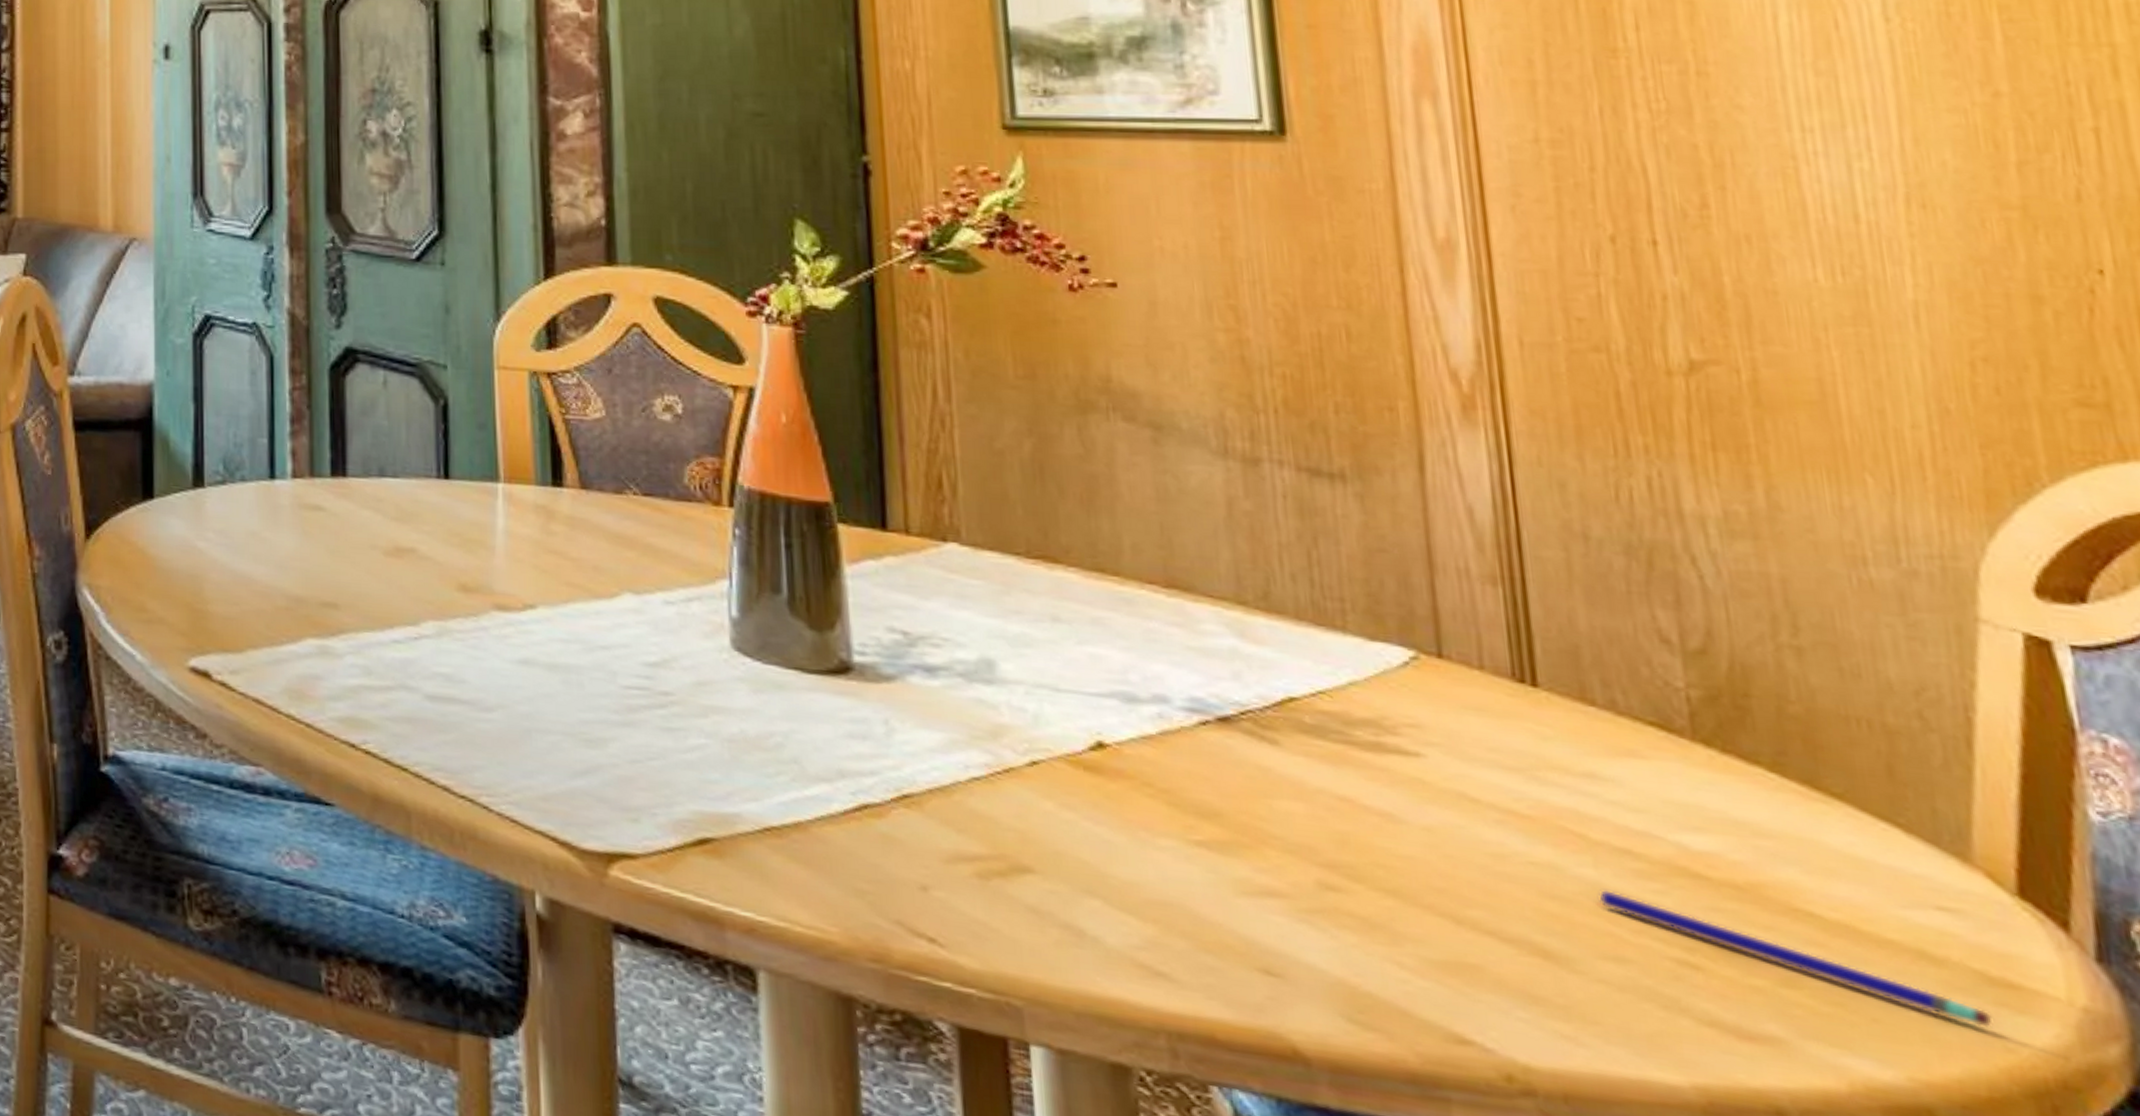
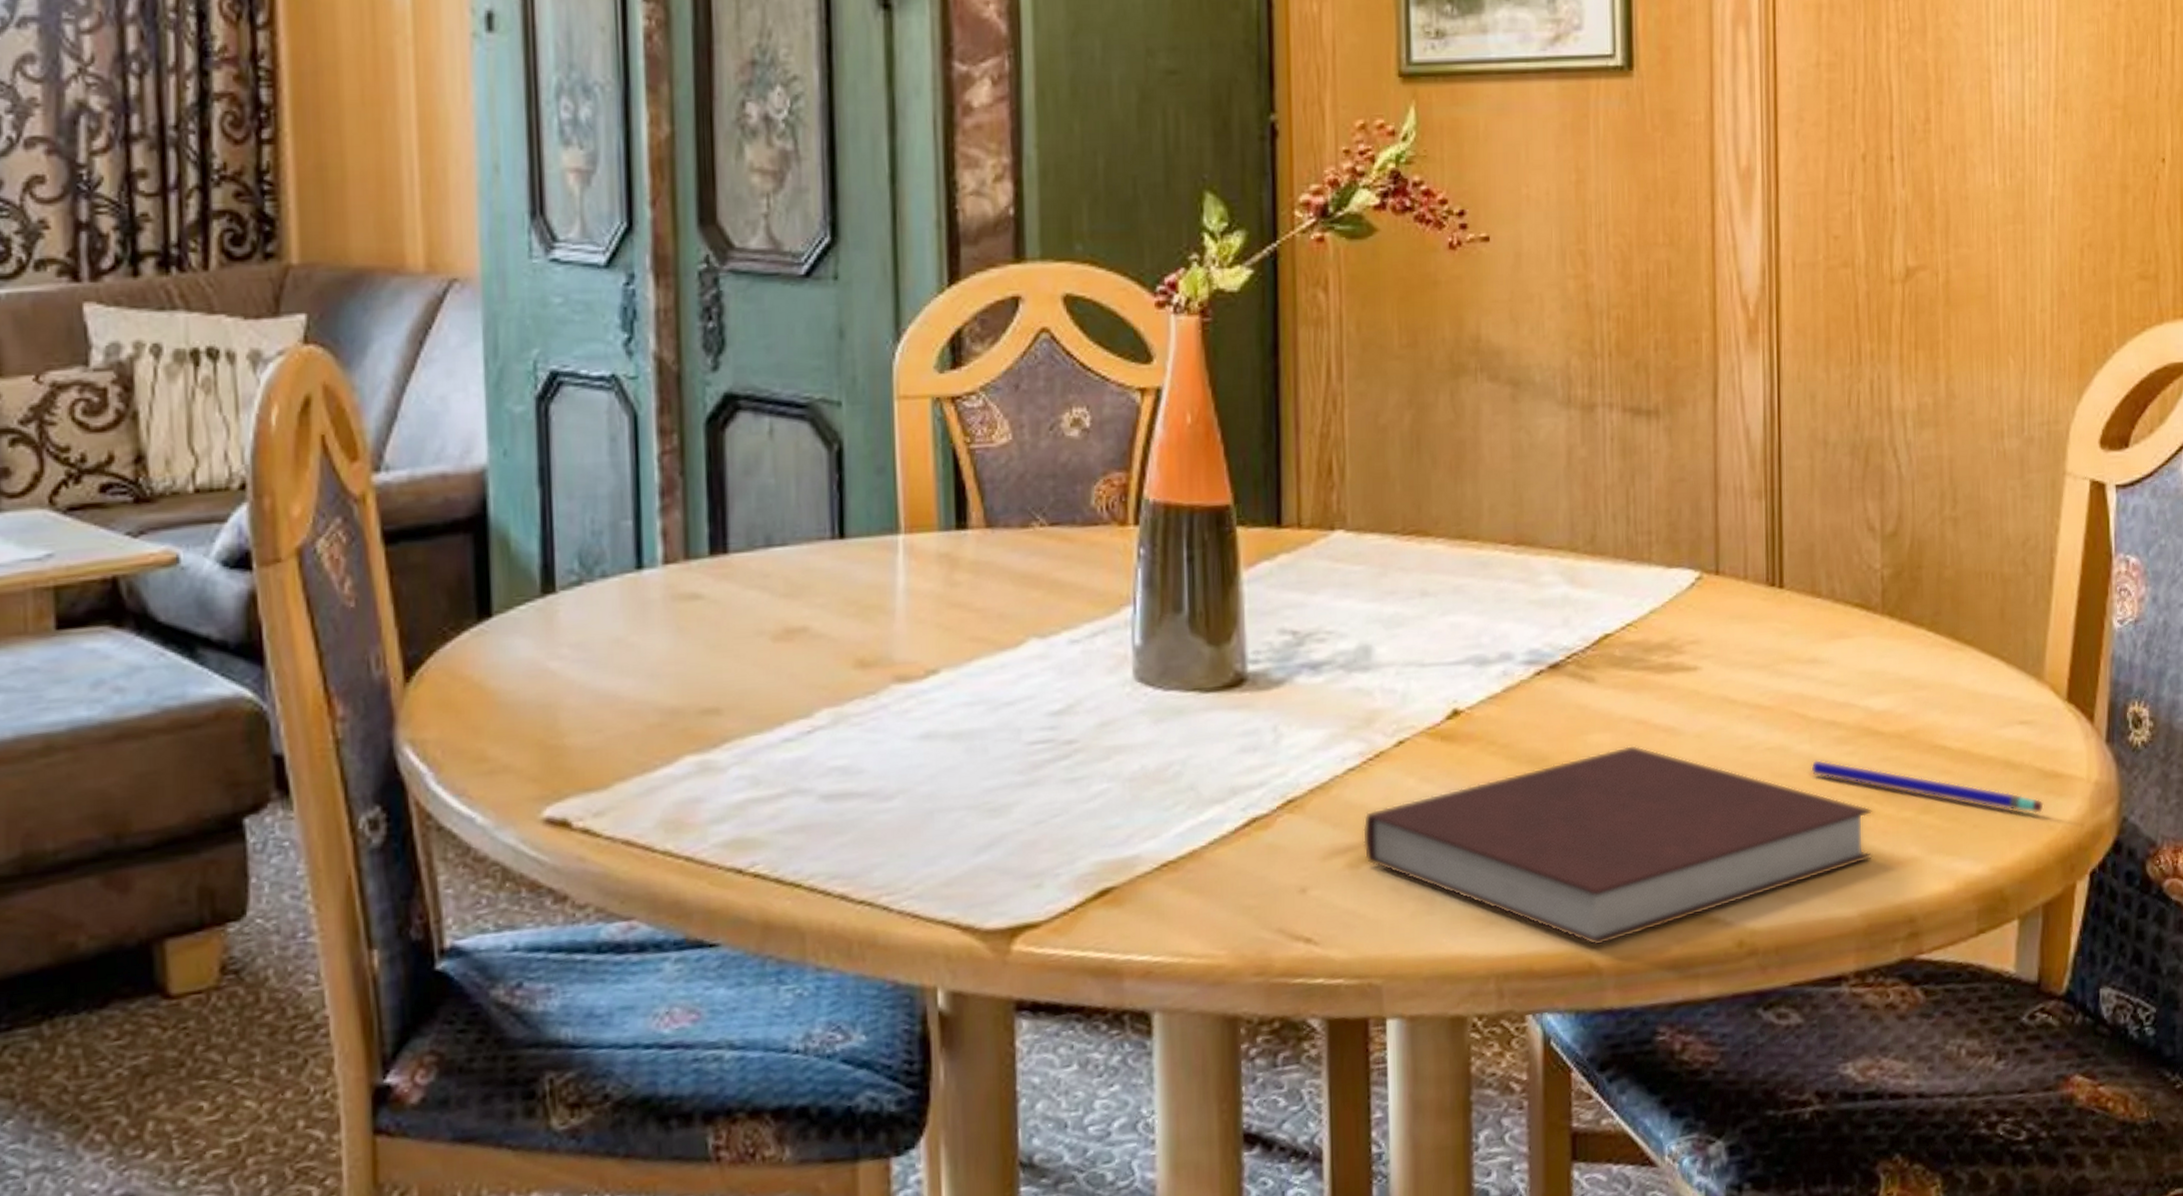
notebook: none [992,821,1707,1034] -> present [1363,744,1873,947]

